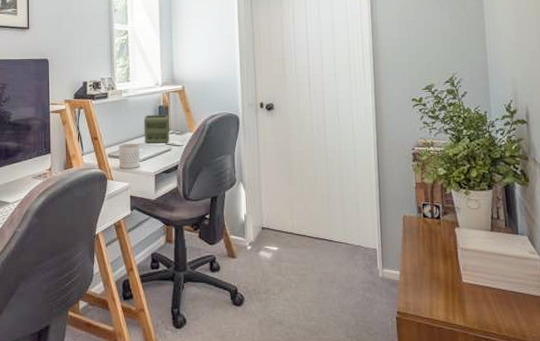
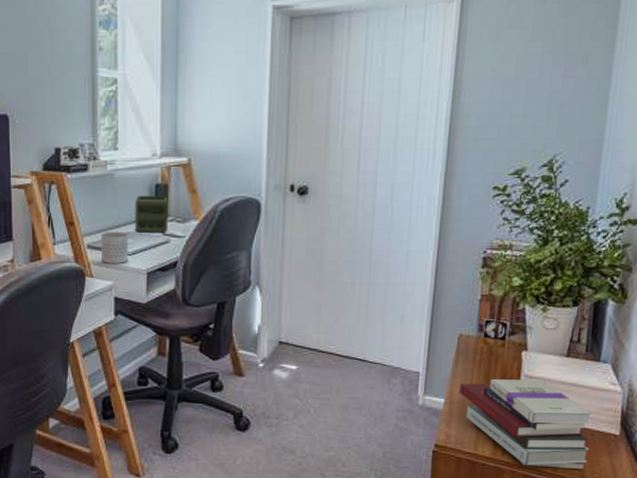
books: none [410,251,525,330] -> present [459,379,592,470]

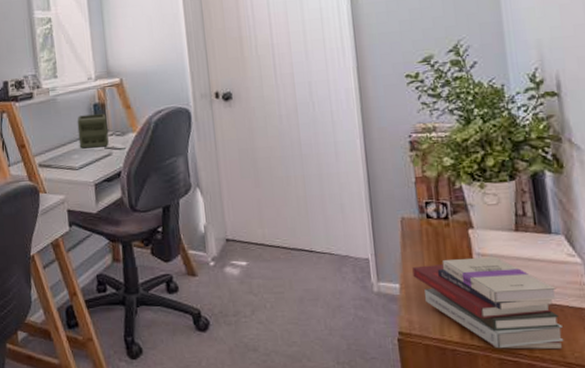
mug: present [100,231,129,264] -> none [49,149,77,179]

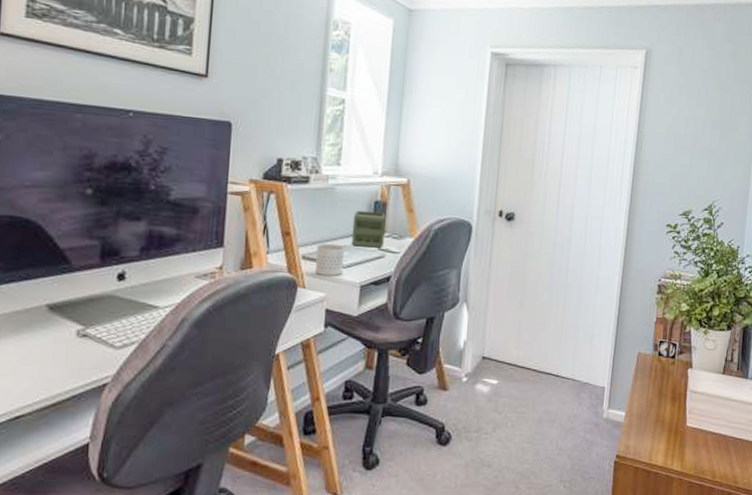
mug: none [49,149,77,179] -> present [315,243,345,276]
books: present [412,256,564,350] -> none [638,393,742,476]

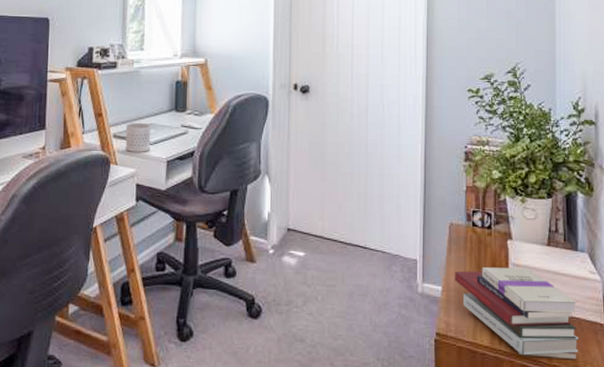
desk organizer: present [351,210,386,248] -> none [156,91,187,125]
books: none [638,393,742,476] -> present [455,267,580,360]

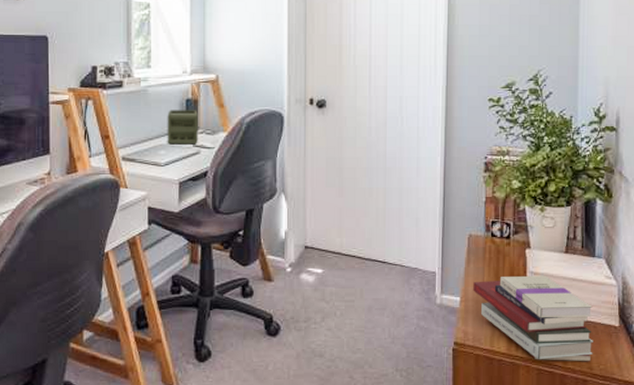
mug: present [125,122,151,152] -> none [134,143,162,174]
desk organizer: none [156,91,187,125] -> present [167,110,198,145]

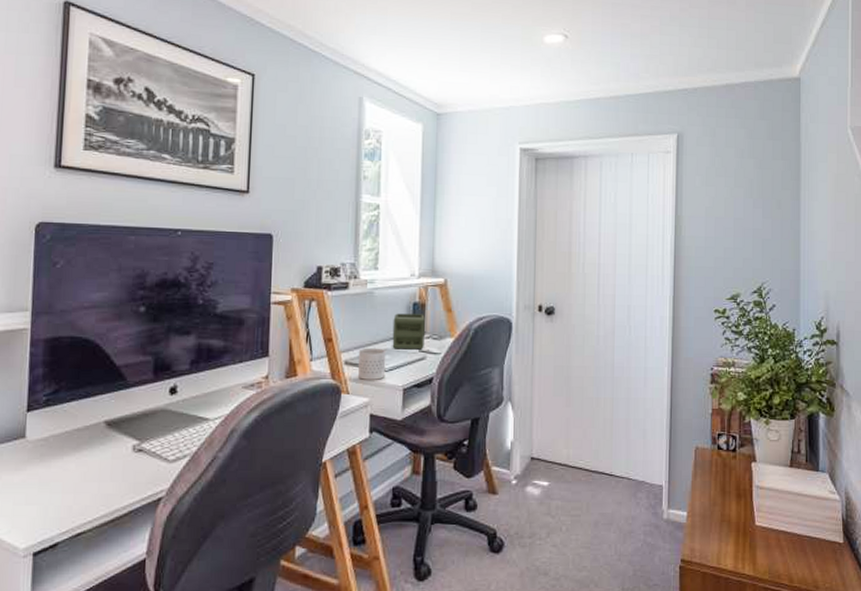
mug: none [134,143,162,174] -> present [357,347,386,380]
books: present [473,275,594,362] -> none [700,489,820,580]

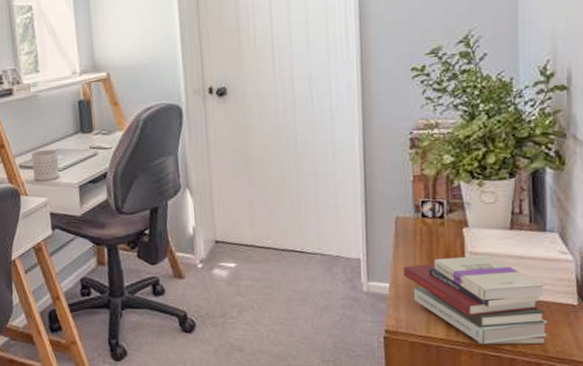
desk organizer: present [392,313,425,350] -> none [60,111,94,149]
books: none [700,489,820,580] -> present [403,254,549,345]

